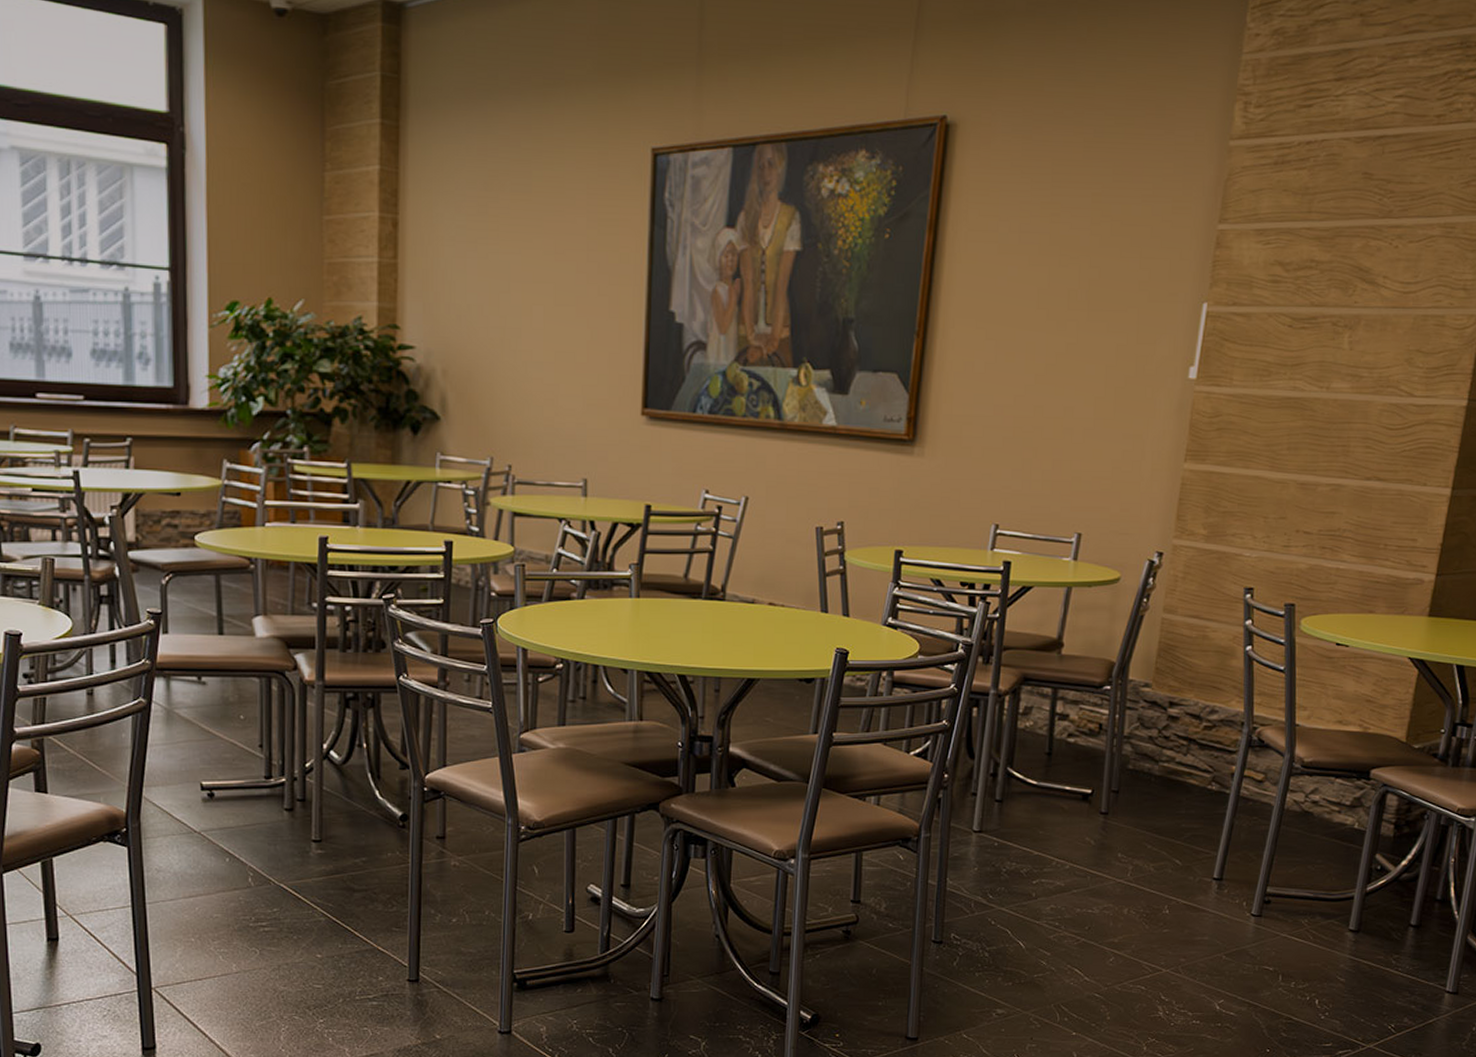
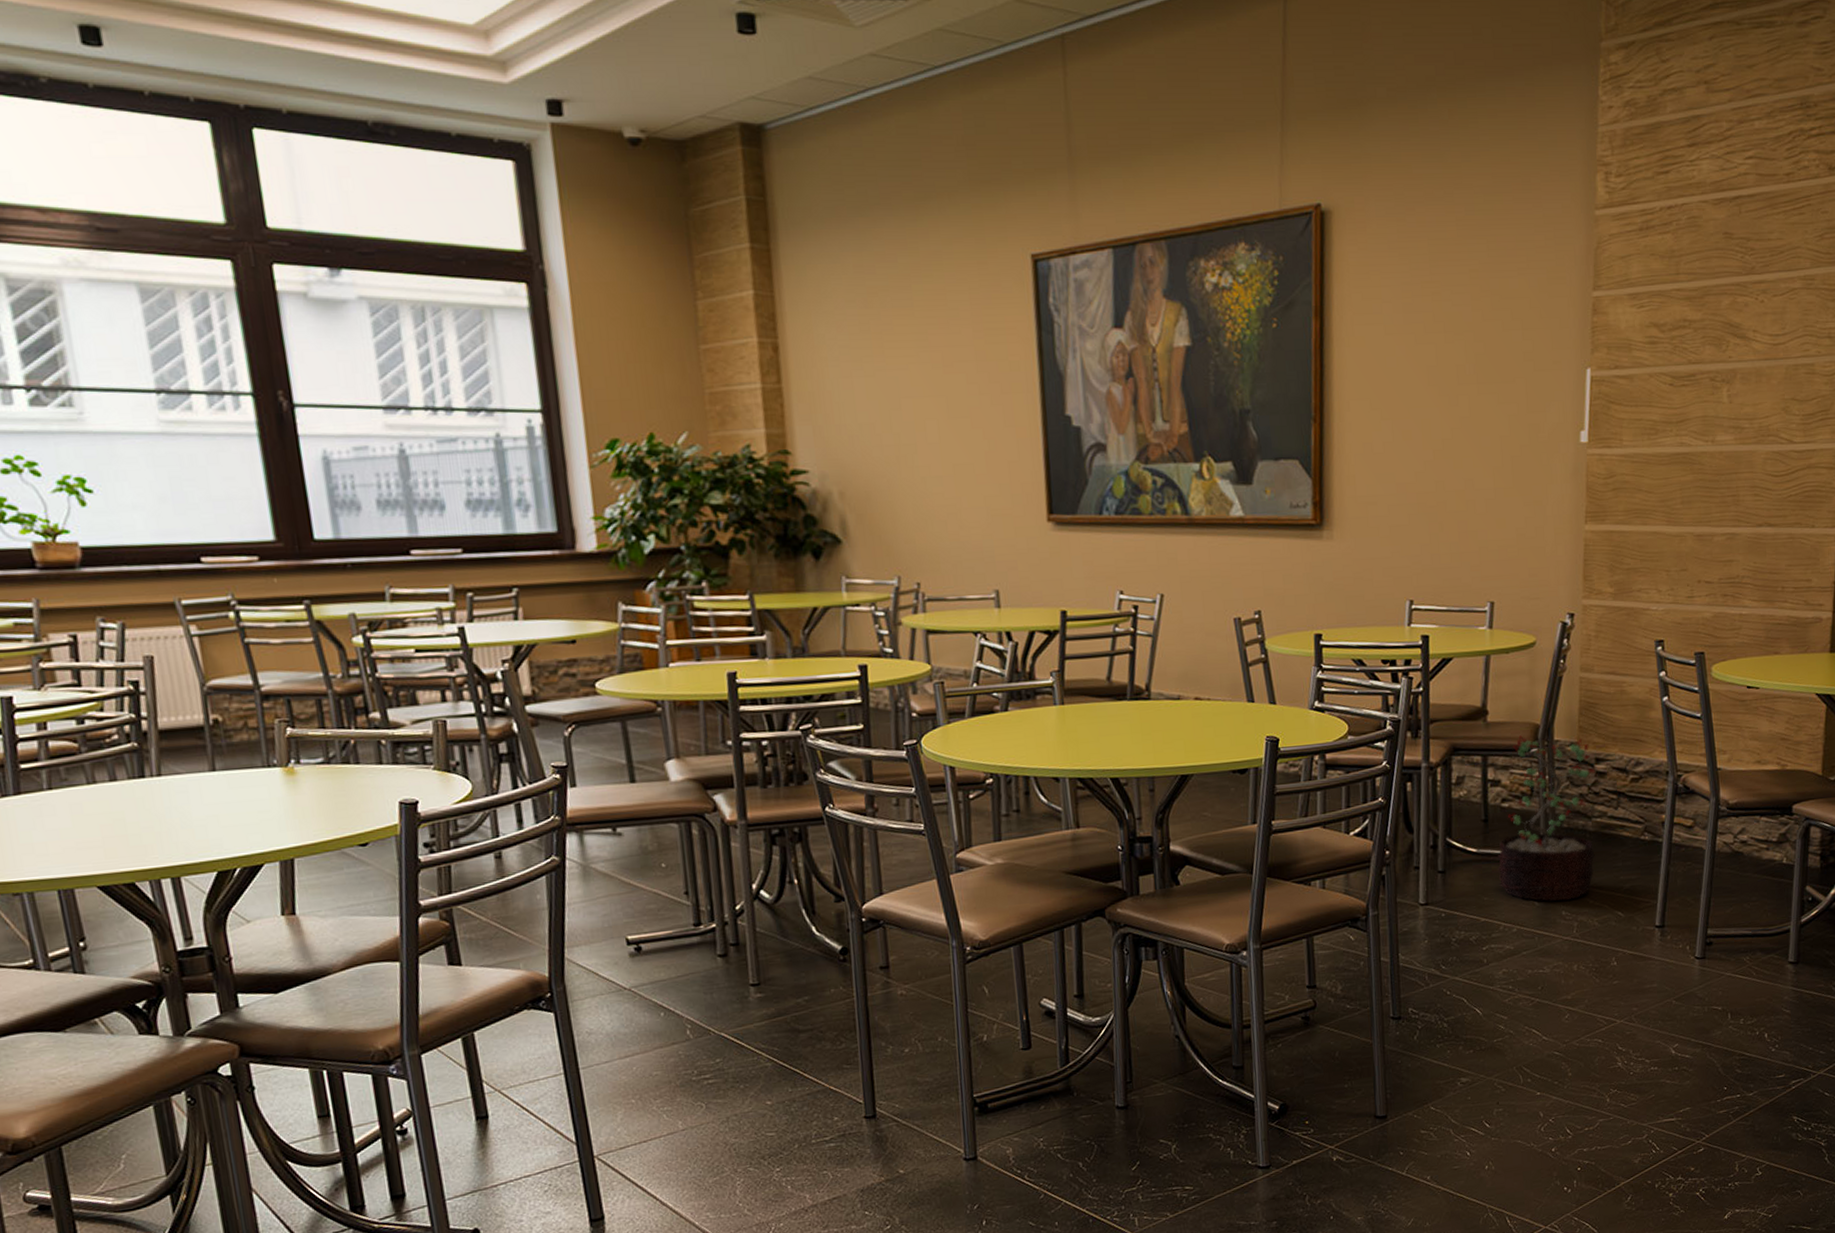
decorative plant: none [1055,671,1168,843] -> present [1496,735,1595,901]

